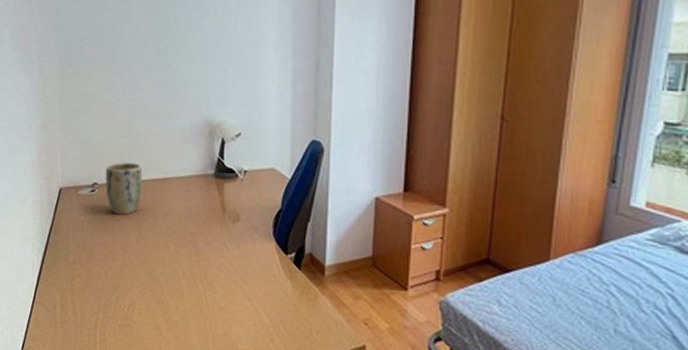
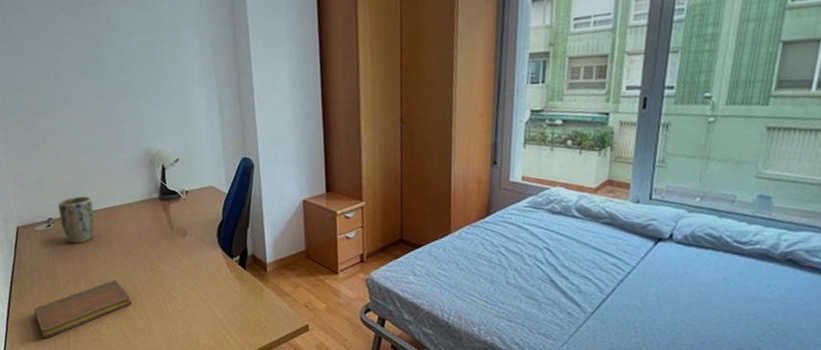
notebook: none [65,260,169,316] -> present [34,279,132,338]

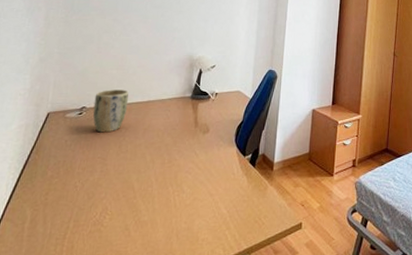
notebook: present [34,279,132,338] -> none [38,170,142,228]

